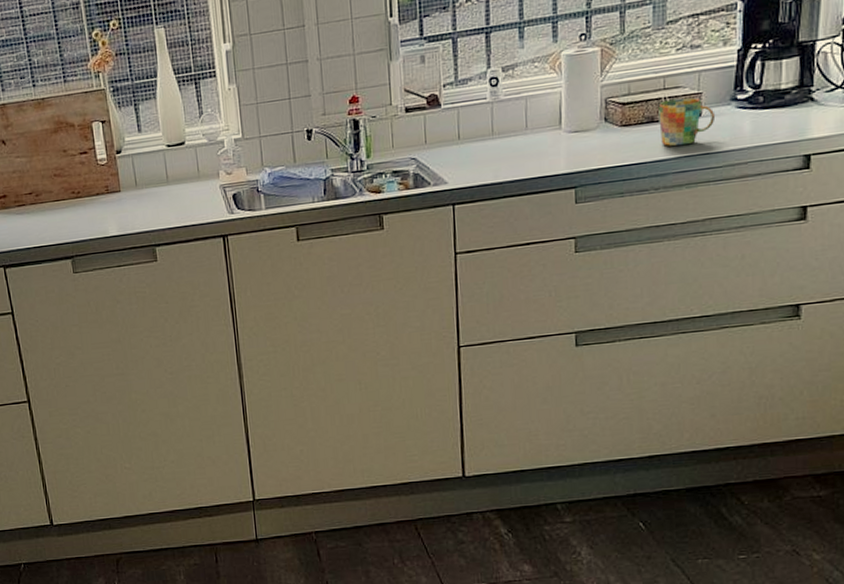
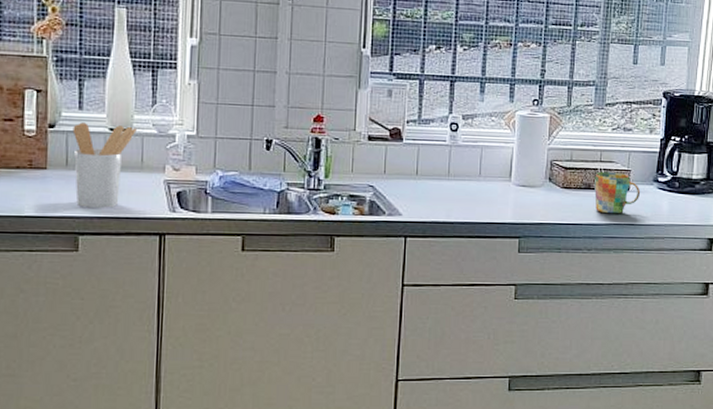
utensil holder: none [136,140,190,222] -> present [72,122,137,209]

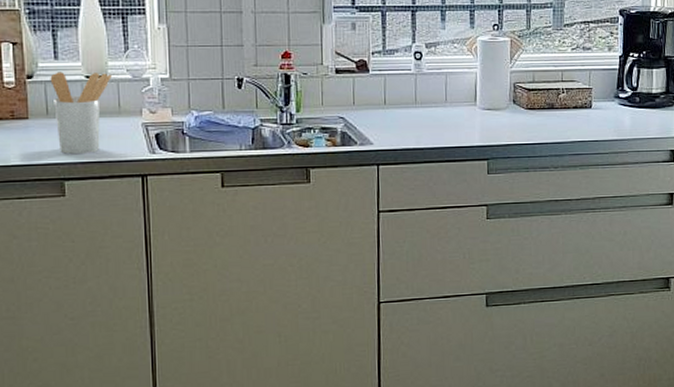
mug: present [594,171,641,214] -> none [557,91,603,132]

